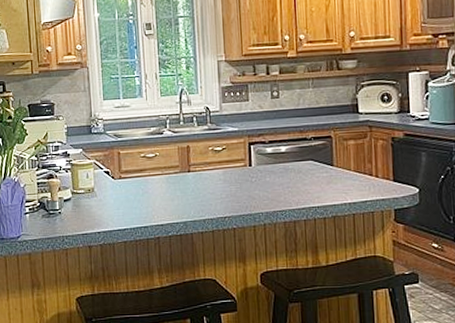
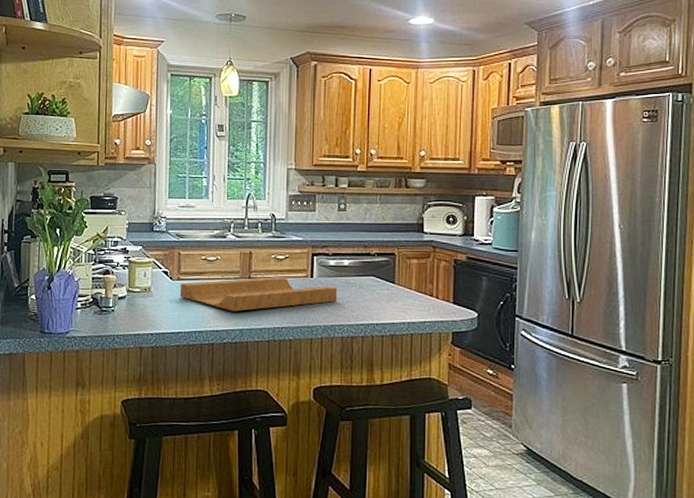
cutting board: none [122,168,277,205] -> present [180,277,338,312]

